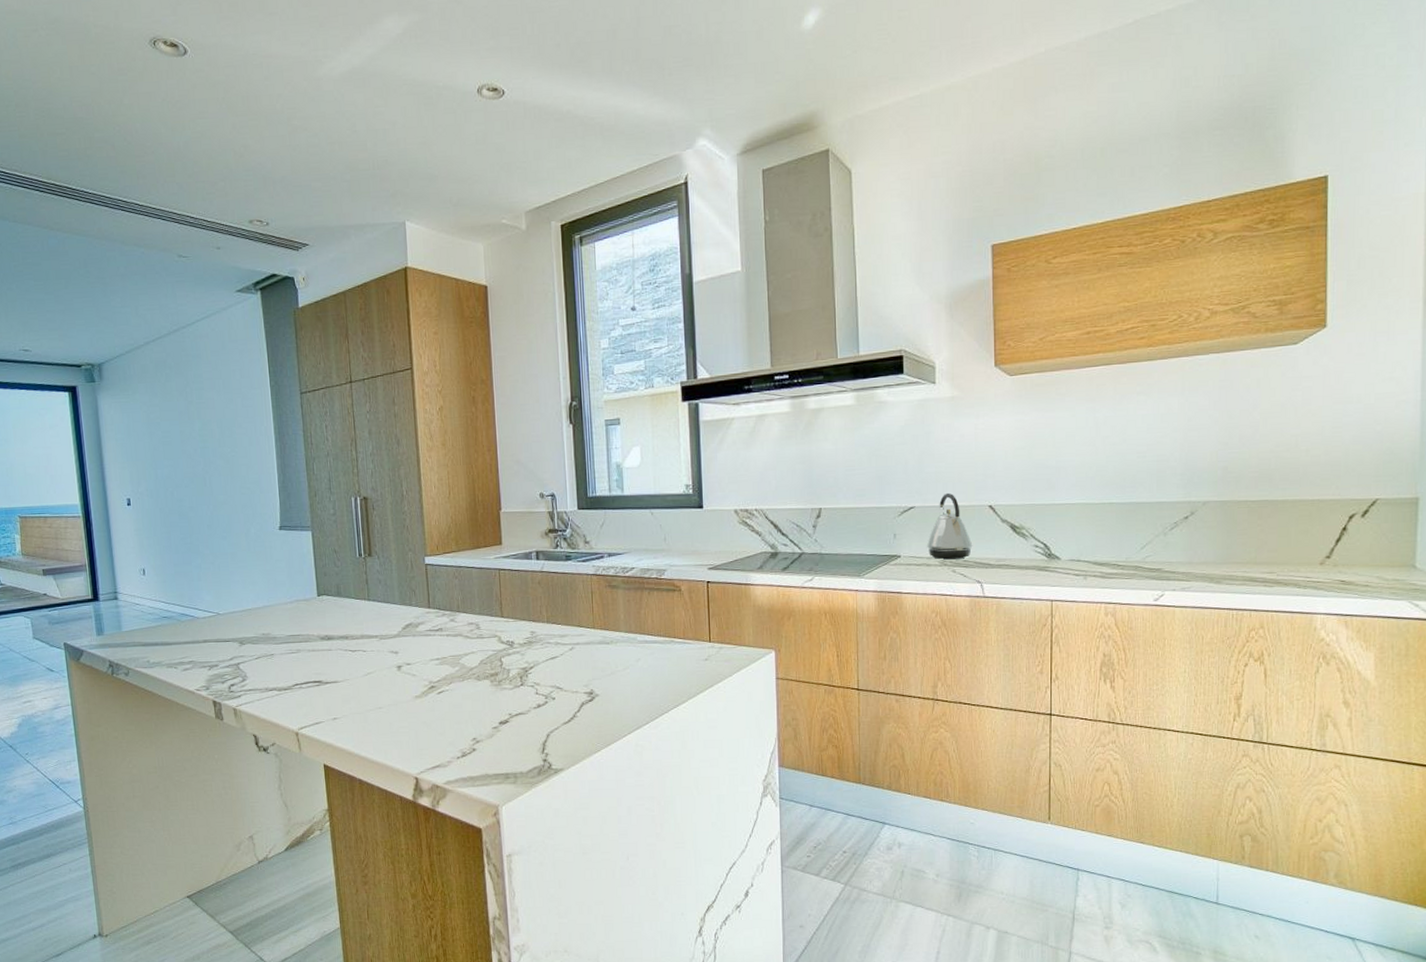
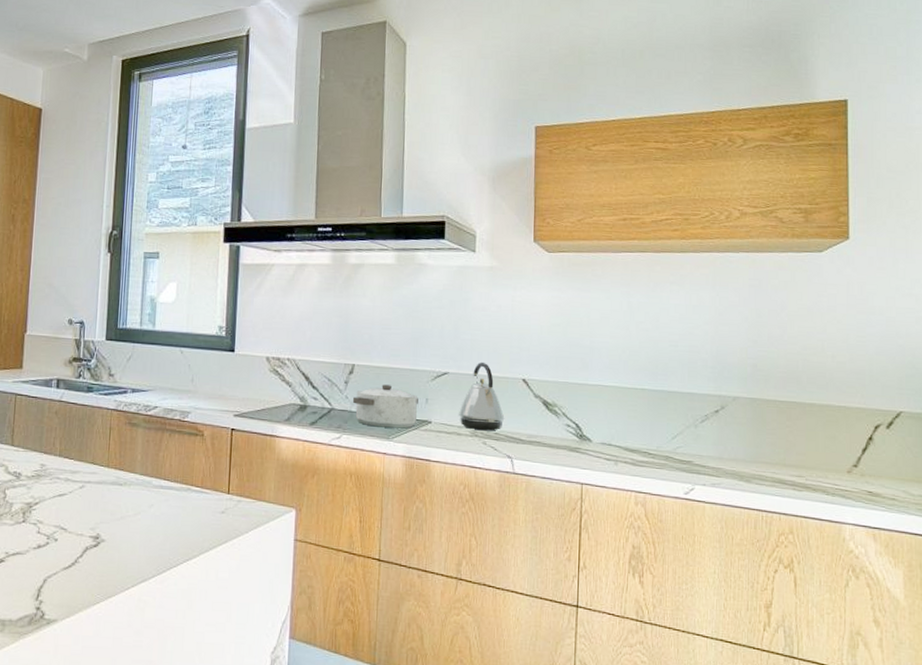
cooking pot: none [821,524,886,566] -> present [352,384,418,429]

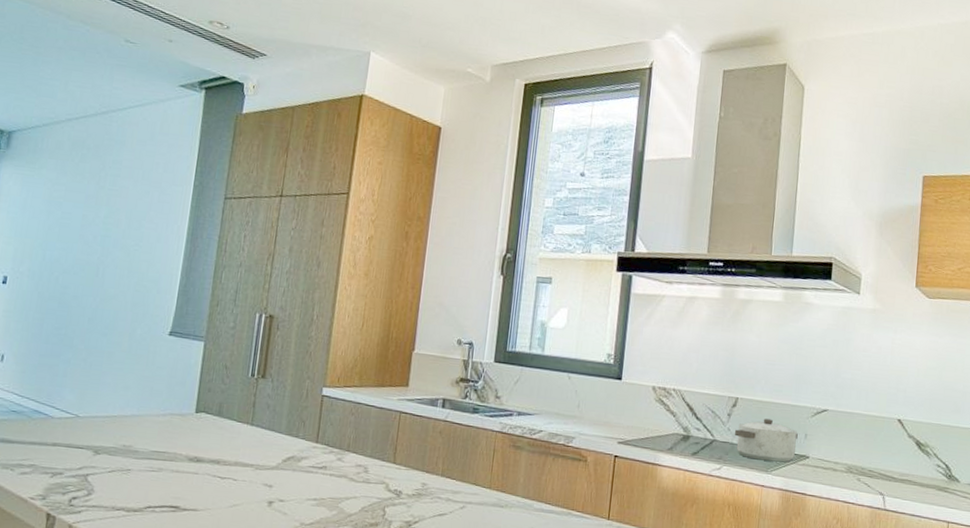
kettle: present [459,361,504,431] -> none [836,400,878,468]

